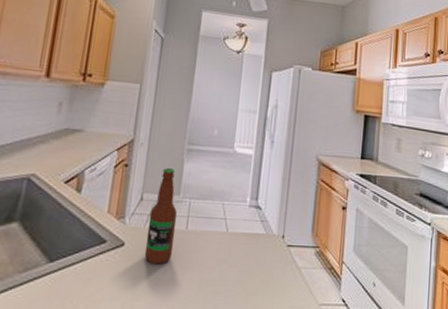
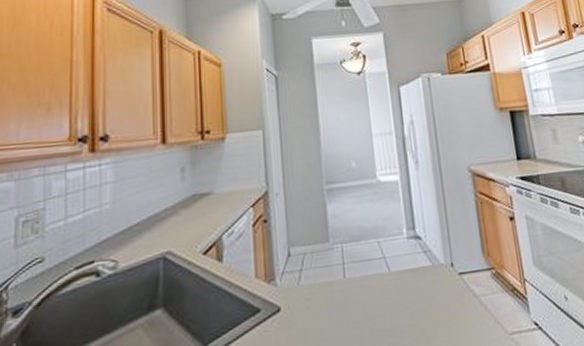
bottle: present [144,168,178,265] -> none [300,214,336,326]

